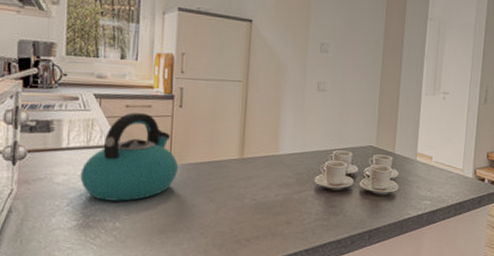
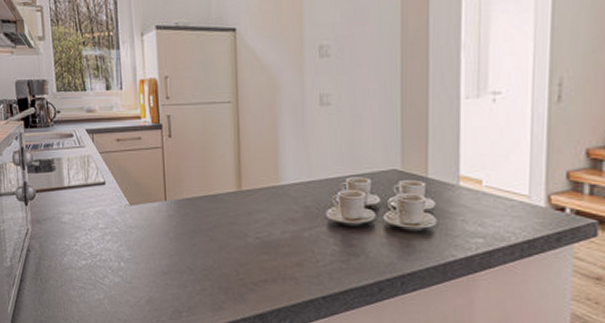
kettle: present [80,112,179,201] -> none [83,145,175,241]

